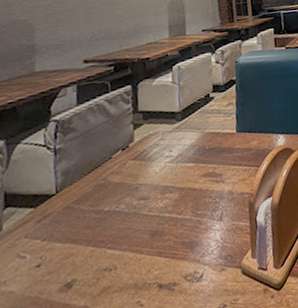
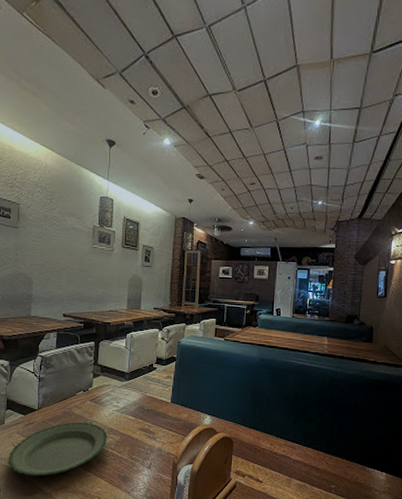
plate: none [11,187,162,296] -> present [8,421,108,477]

